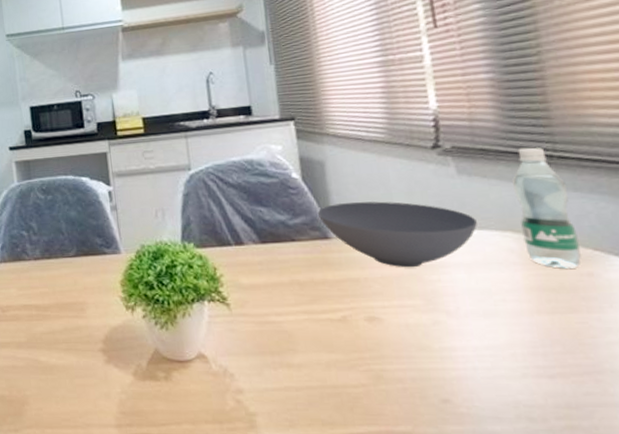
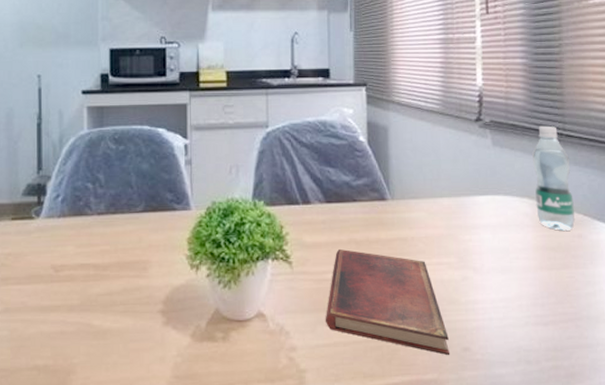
diary: none [272,291,426,407] -> present [326,249,450,356]
bowl: present [317,201,477,268] -> none [378,167,503,229]

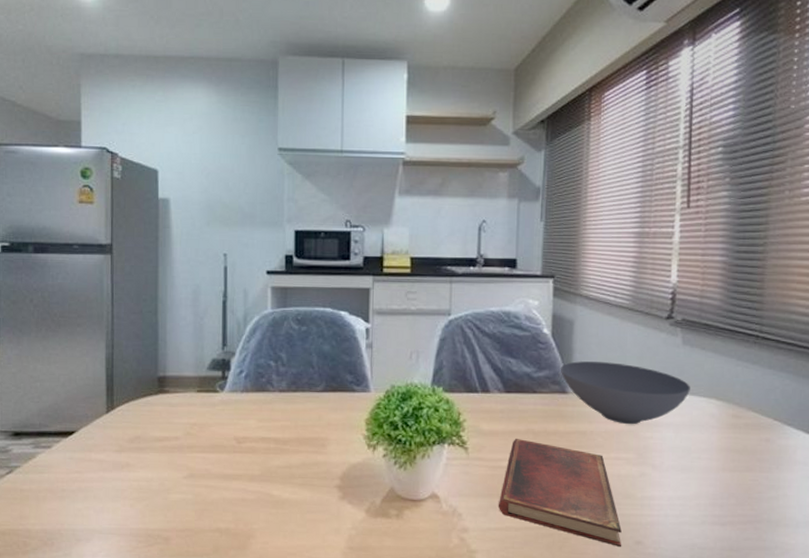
bowl: none [378,167,503,229] -> present [560,361,690,425]
bottle: present [532,125,575,231] -> none [723,326,764,434]

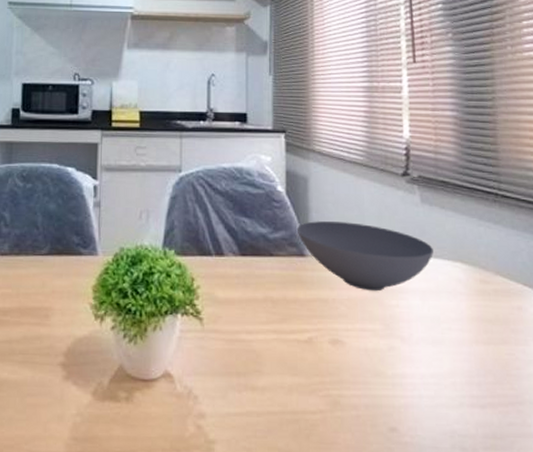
diary: present [499,439,622,548] -> none [238,308,375,436]

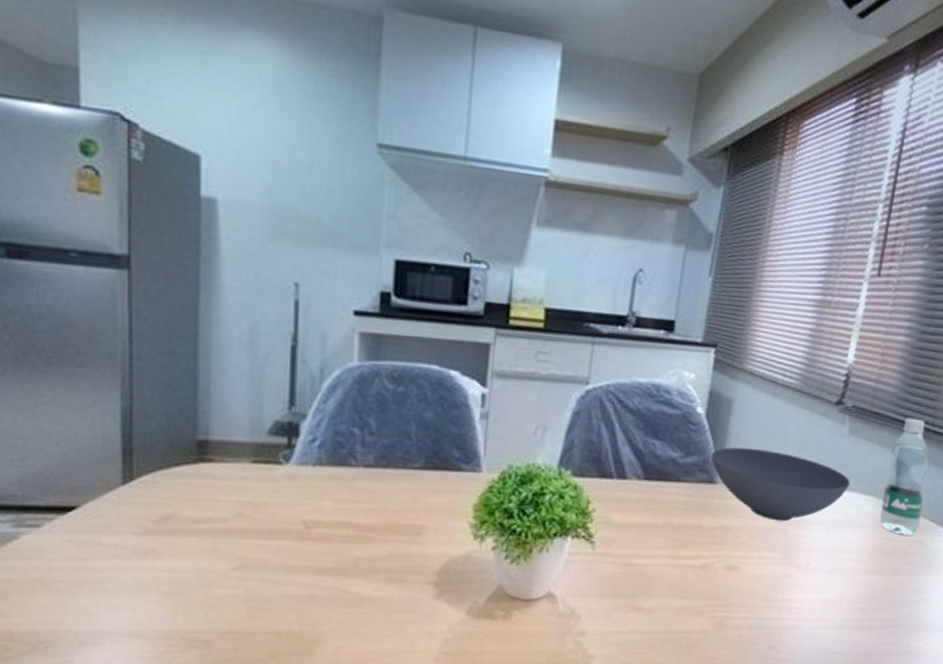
bottle: none [465,184,513,301] -> present [880,417,930,535]

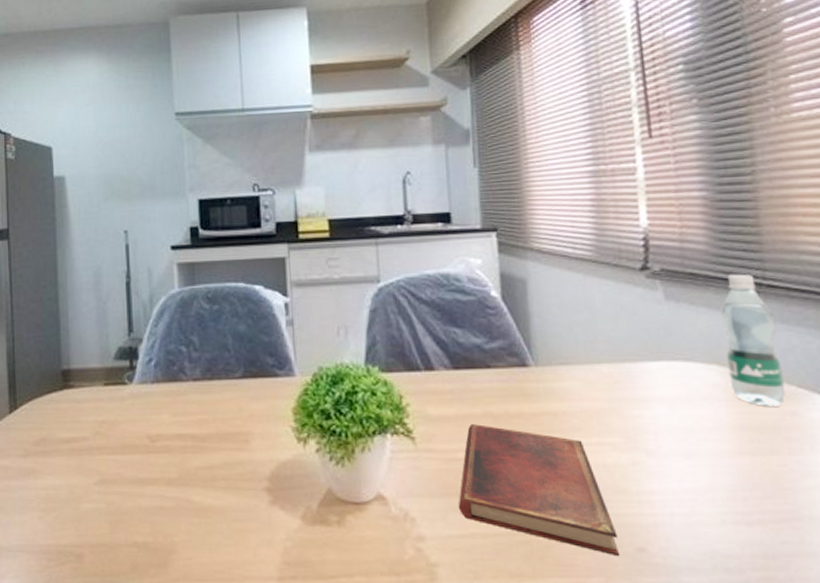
diary: none [624,533,756,653] -> present [459,424,620,557]
bowl: present [710,447,850,522] -> none [516,326,683,402]

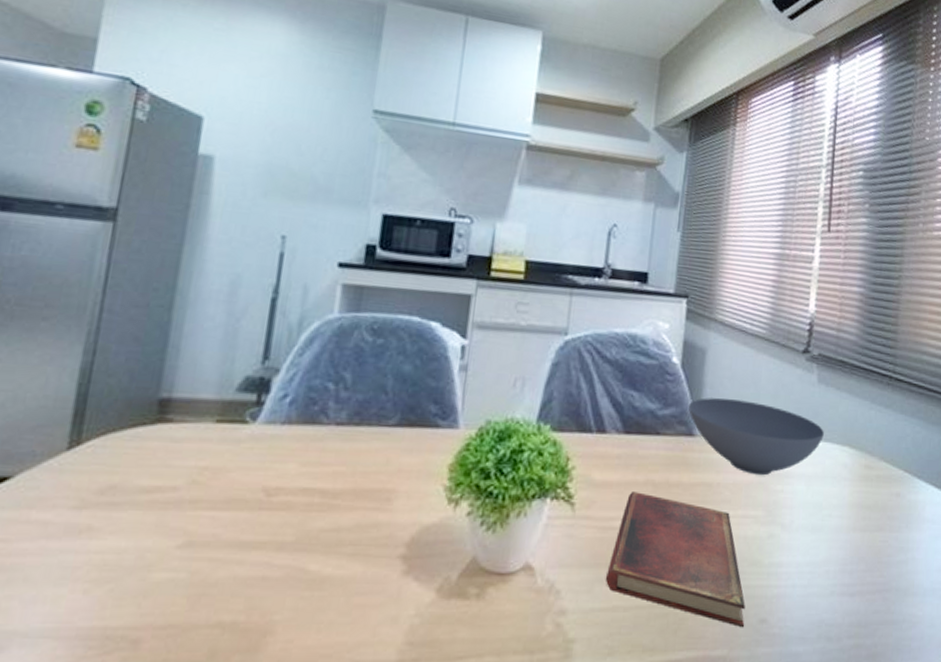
bowl: none [516,326,683,402] -> present [688,398,824,476]
bottle: present [721,274,785,406] -> none [856,365,896,488]

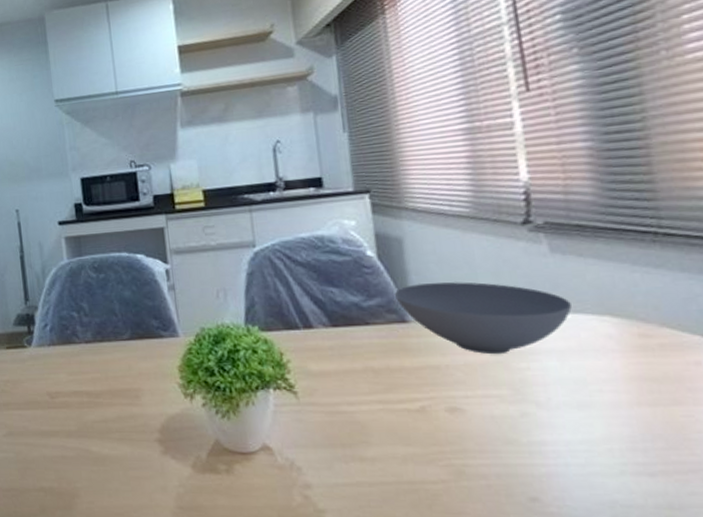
diary: present [606,492,745,628] -> none [343,379,512,506]

